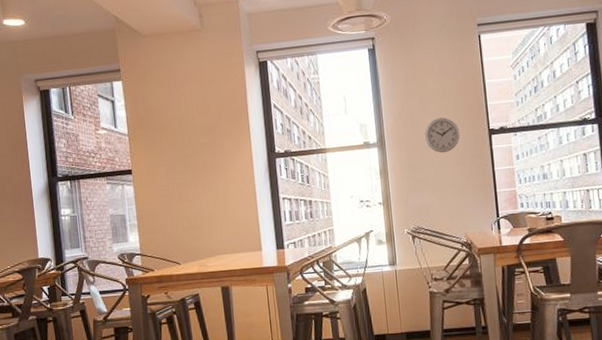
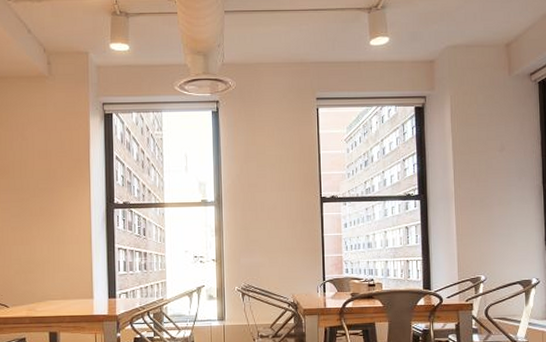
wall clock: present [424,117,461,153] -> none [260,182,294,217]

